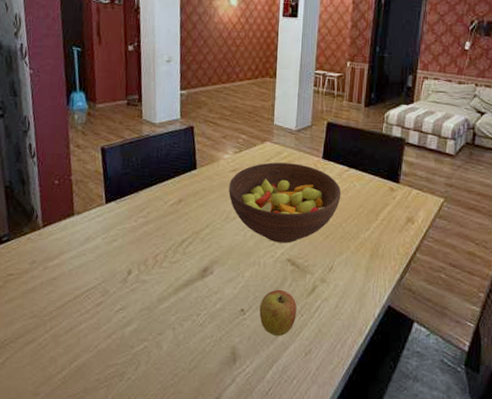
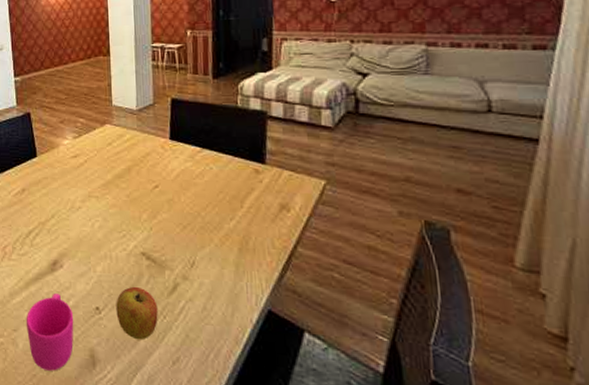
mug: none [172,298,219,369] -> present [26,294,74,371]
fruit bowl: present [229,162,341,243] -> none [71,146,196,235]

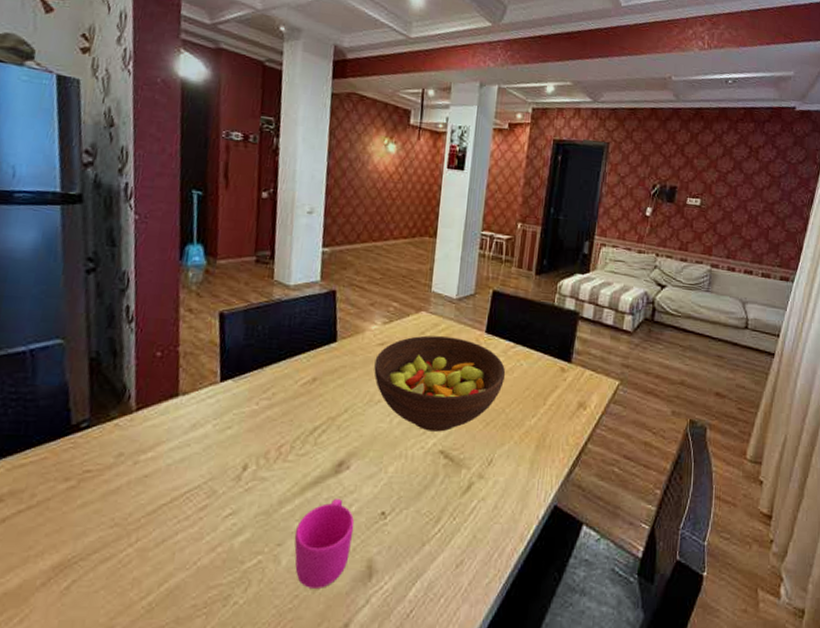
fruit bowl: none [71,146,196,235] -> present [374,335,506,432]
apple: present [116,286,158,340] -> none [403,487,449,545]

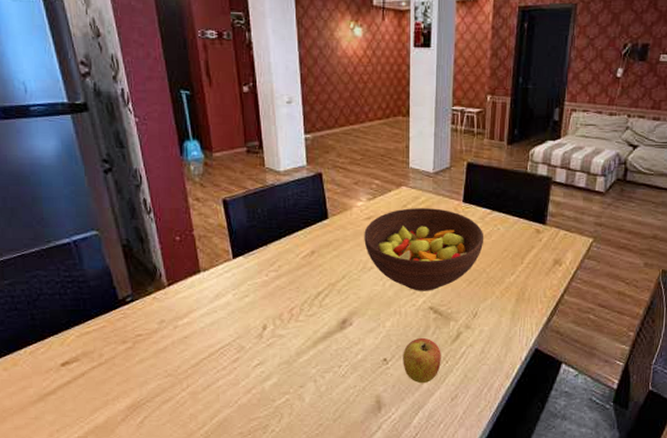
mug: present [294,499,355,588] -> none [313,350,362,419]
apple: none [403,487,449,545] -> present [403,337,441,384]

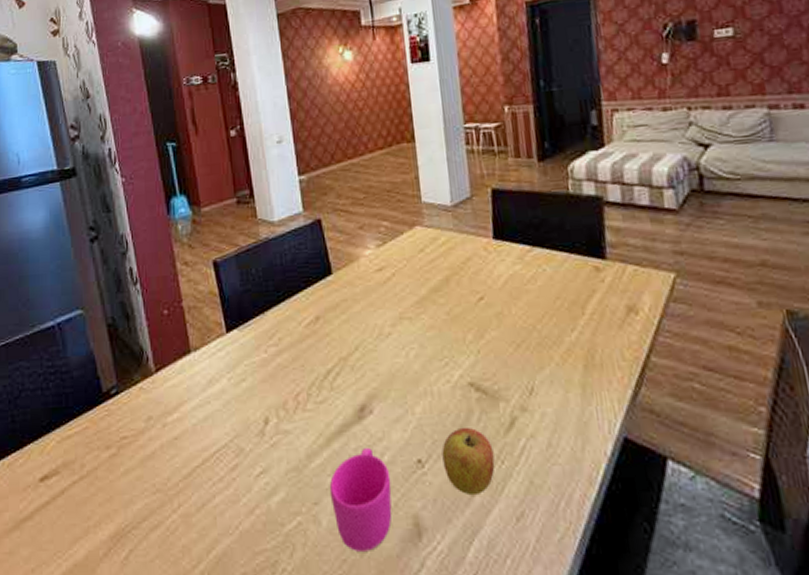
mug: none [313,350,362,419] -> present [329,448,392,551]
fruit bowl: present [364,208,484,291] -> none [376,249,528,362]

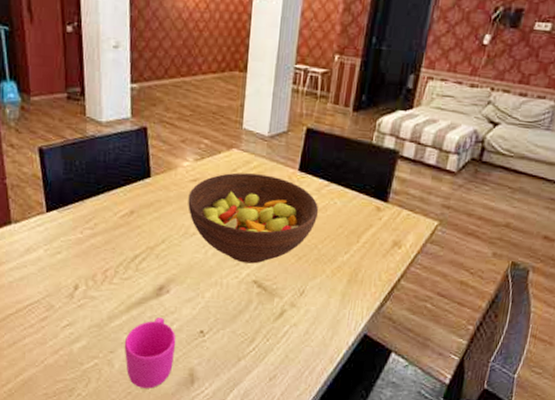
fruit bowl: none [376,249,528,362] -> present [188,172,319,264]
apple: present [442,427,495,496] -> none [220,312,262,360]

